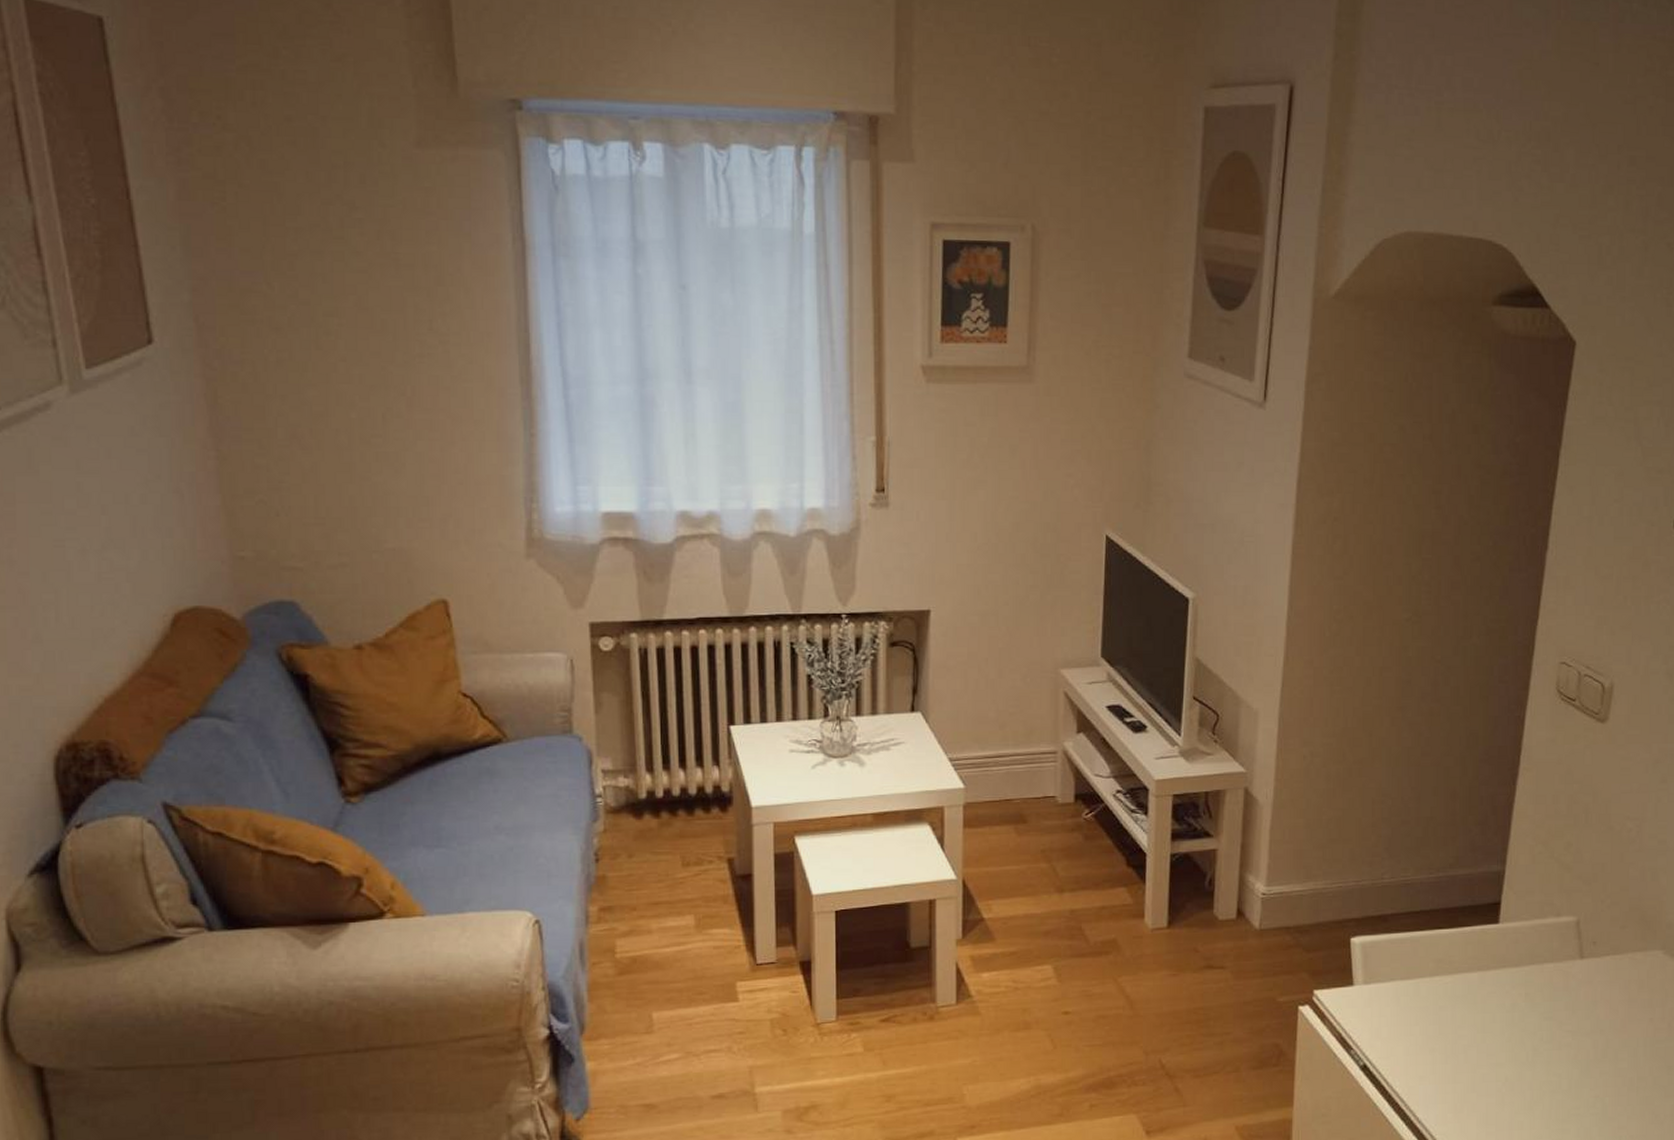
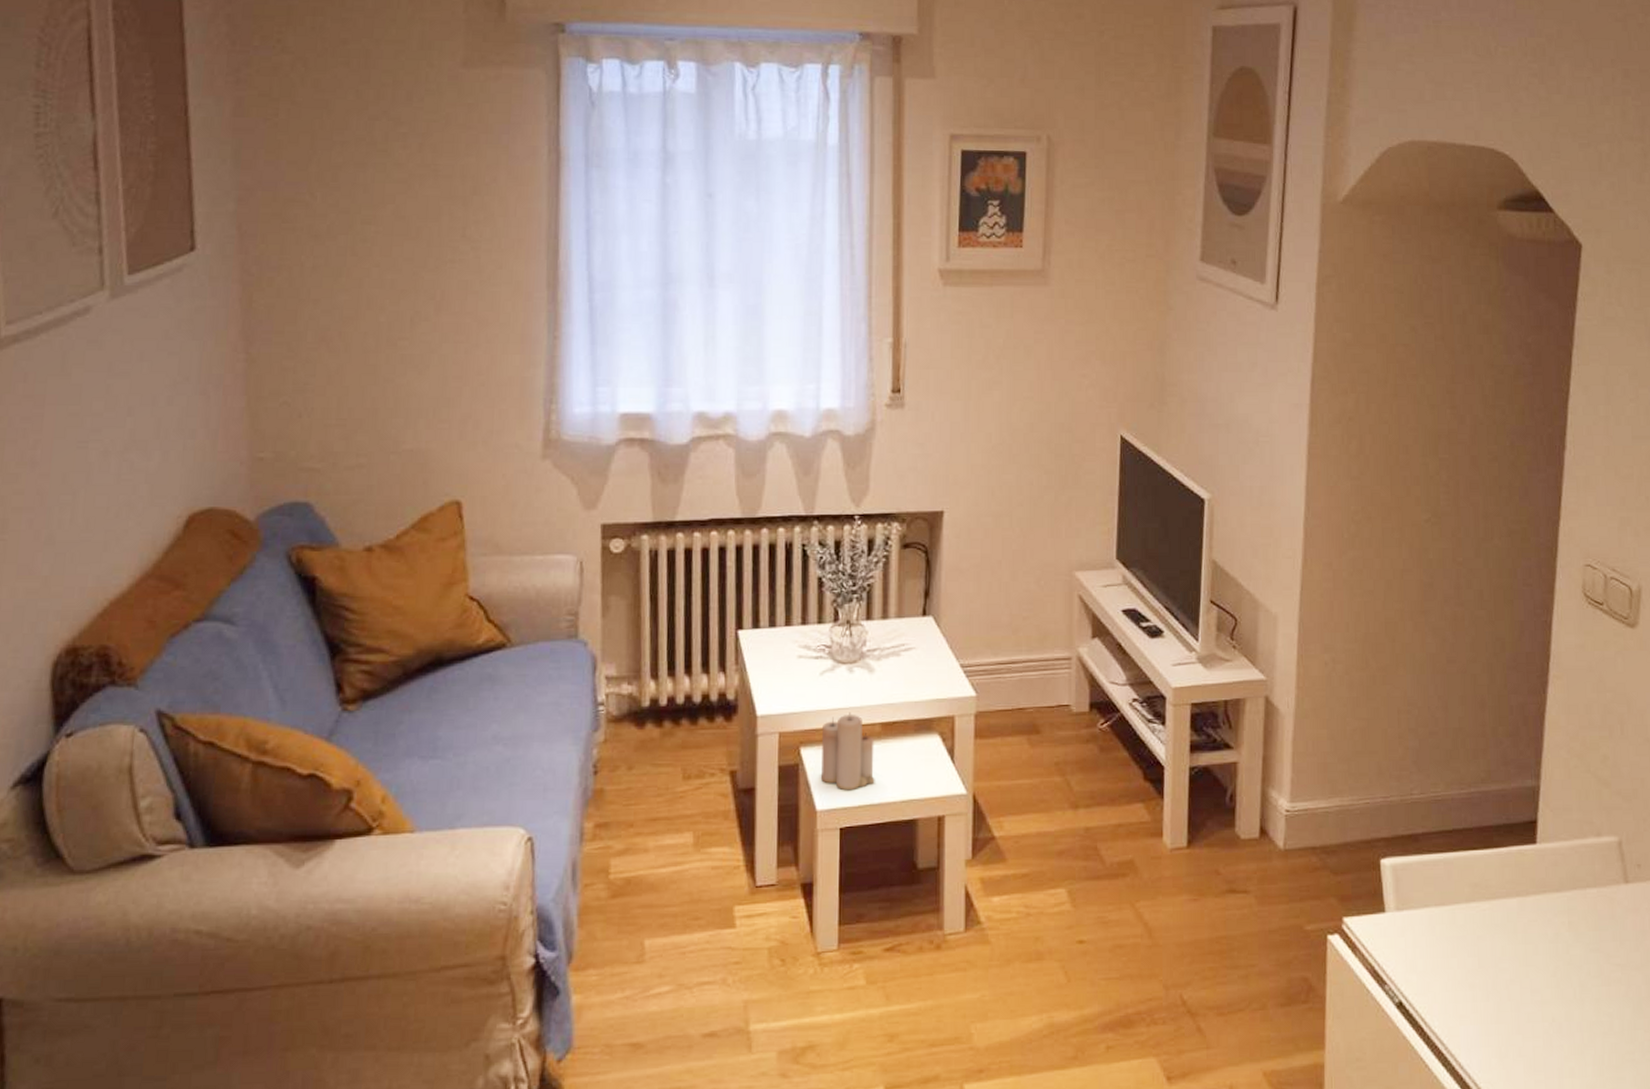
candle: none [815,803,868,877] -> present [820,712,875,791]

